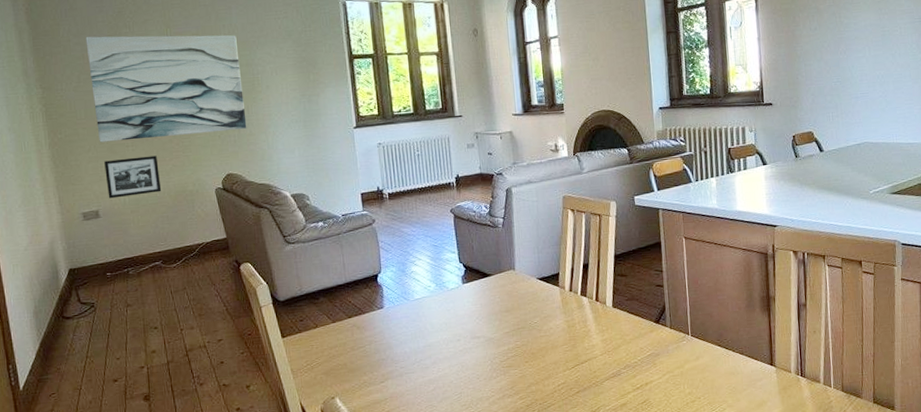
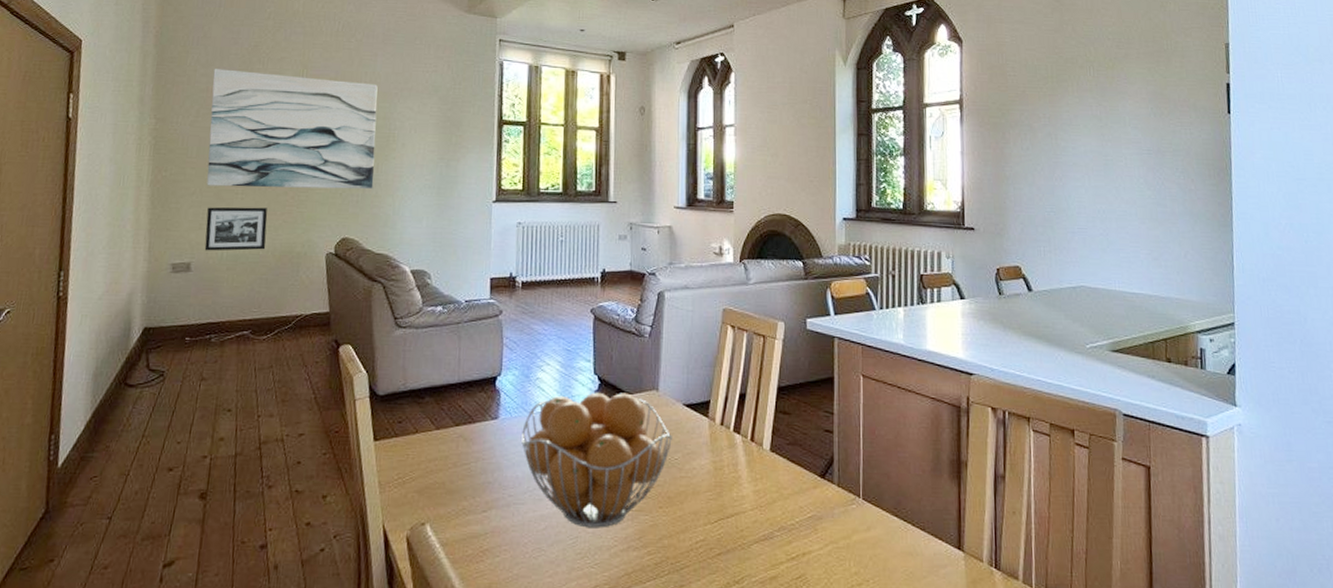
fruit basket: none [404,275,531,385] -> present [520,392,672,528]

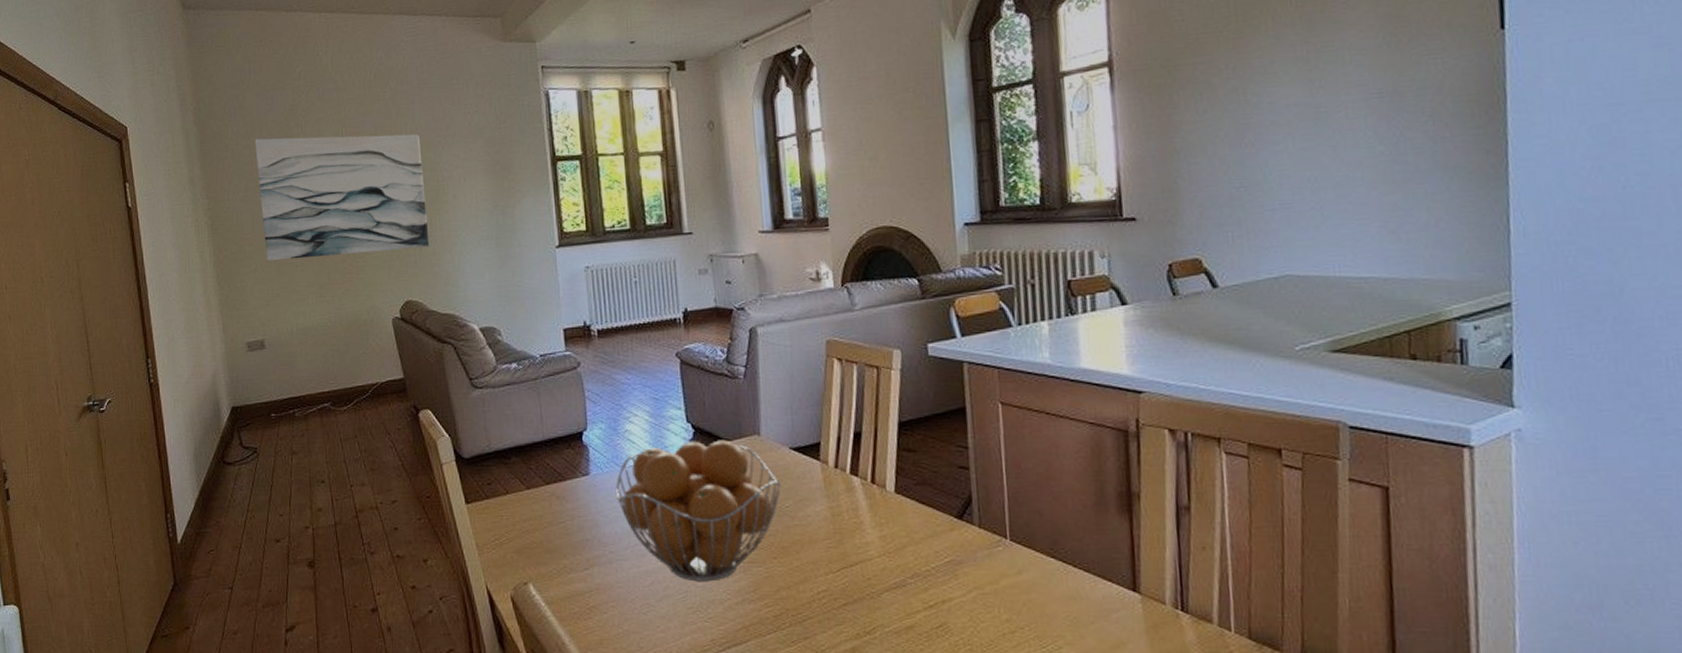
picture frame: present [204,207,268,251] -> none [271,277,333,327]

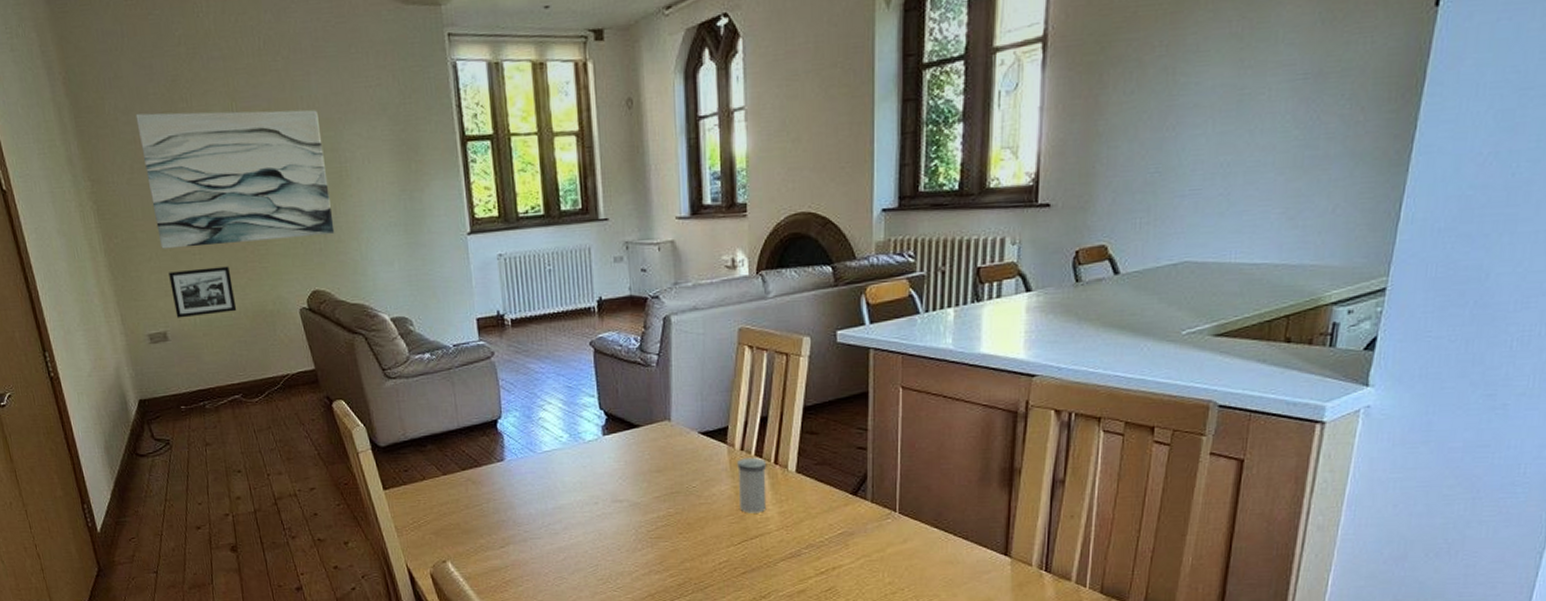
picture frame: none [271,277,333,327] -> present [169,266,237,318]
fruit basket: present [615,440,781,582] -> none [529,425,689,556]
salt shaker: none [832,475,866,537] -> present [737,457,767,514]

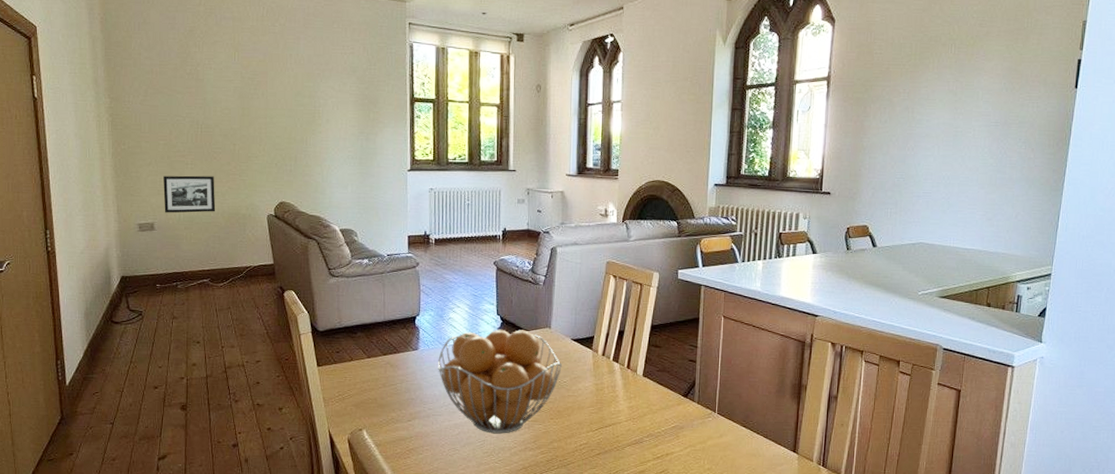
wall art: present [135,110,335,249] -> none [156,52,304,160]
fruit basket: none [529,425,689,556] -> present [437,329,562,434]
salt shaker: present [737,457,767,514] -> none [599,361,622,406]

